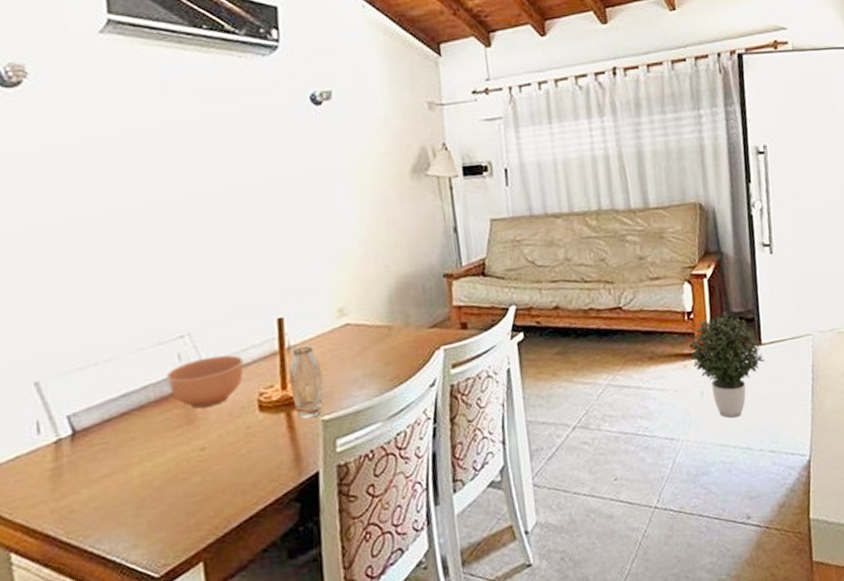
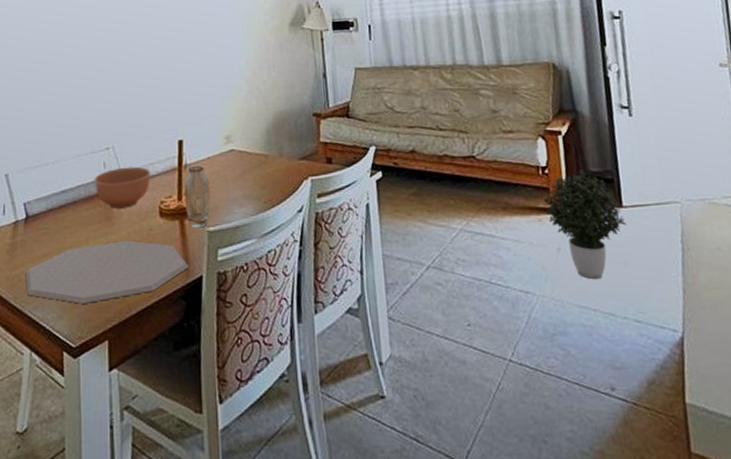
placemat: none [80,442,302,528] -> present [26,240,189,304]

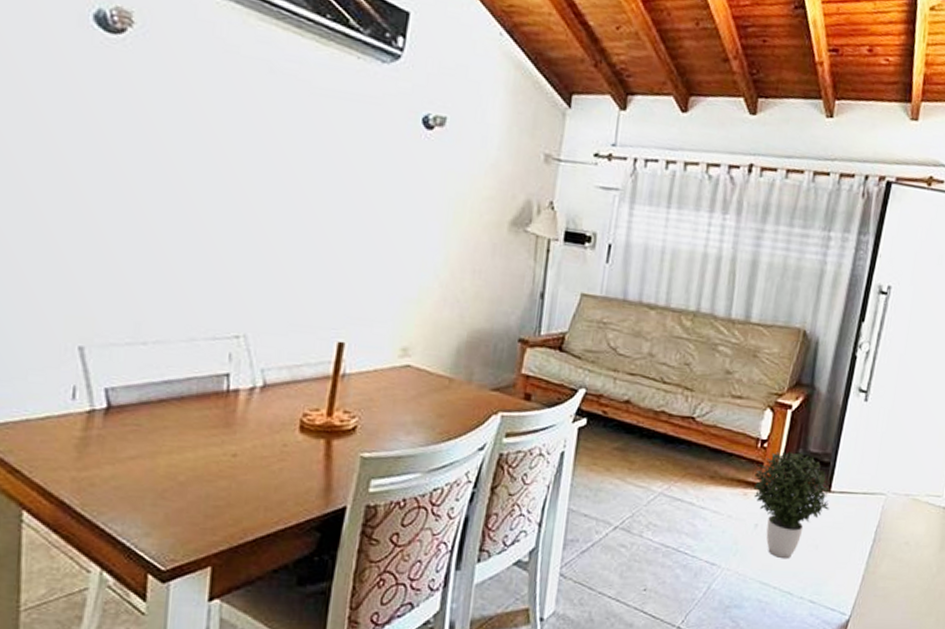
placemat: present [26,240,189,304] -> none [100,453,331,522]
bowl: present [94,166,151,209] -> none [212,364,295,415]
vase: present [184,165,211,228] -> none [335,377,372,452]

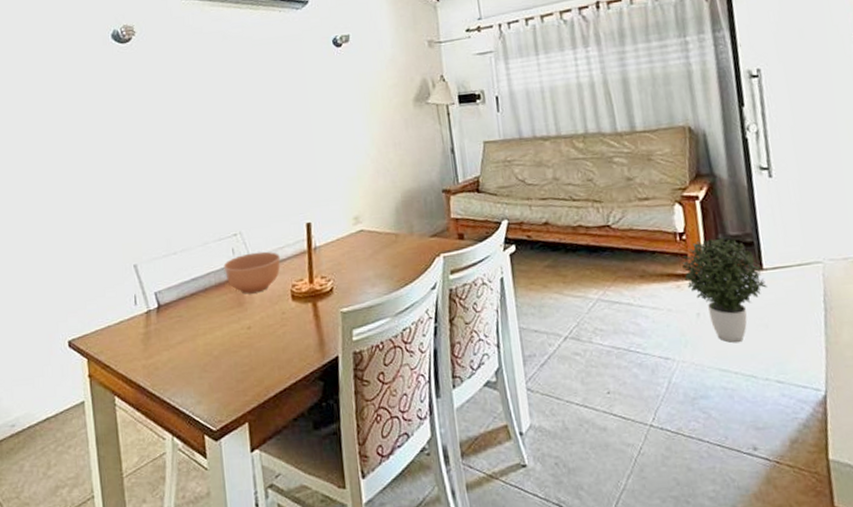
bowl: none [212,364,295,415] -> present [223,251,281,294]

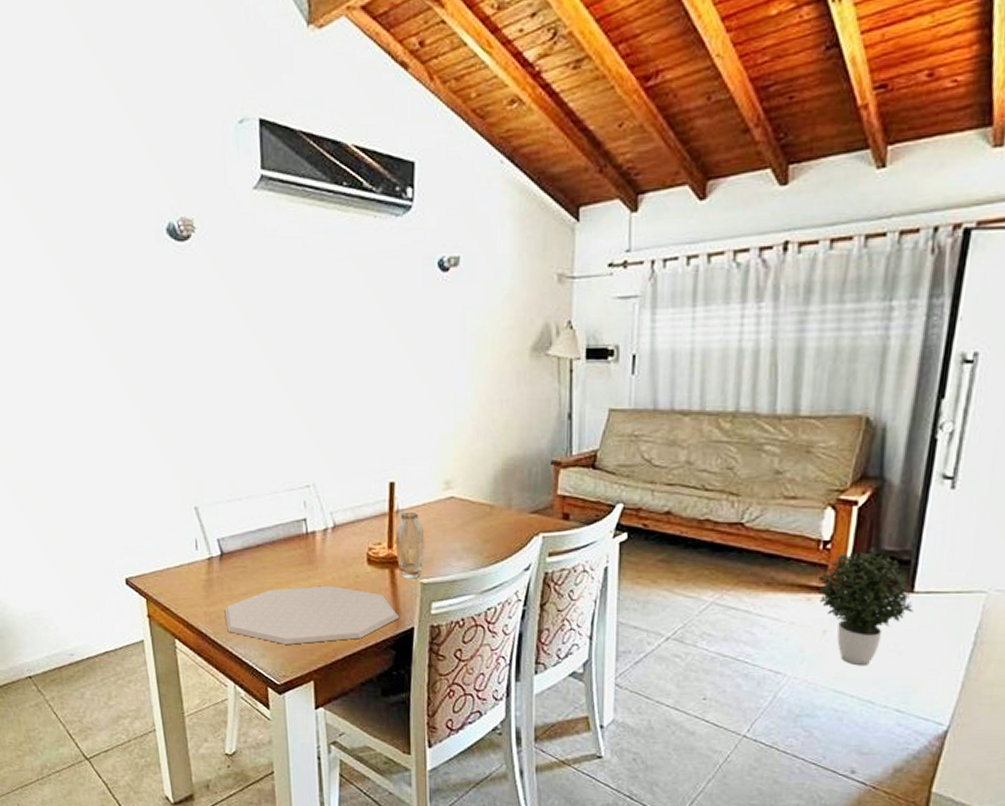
placemat: none [162,324,325,389] -> present [224,586,400,645]
bowl: present [223,251,281,294] -> none [293,508,358,552]
vase: none [315,247,342,310] -> present [395,511,425,579]

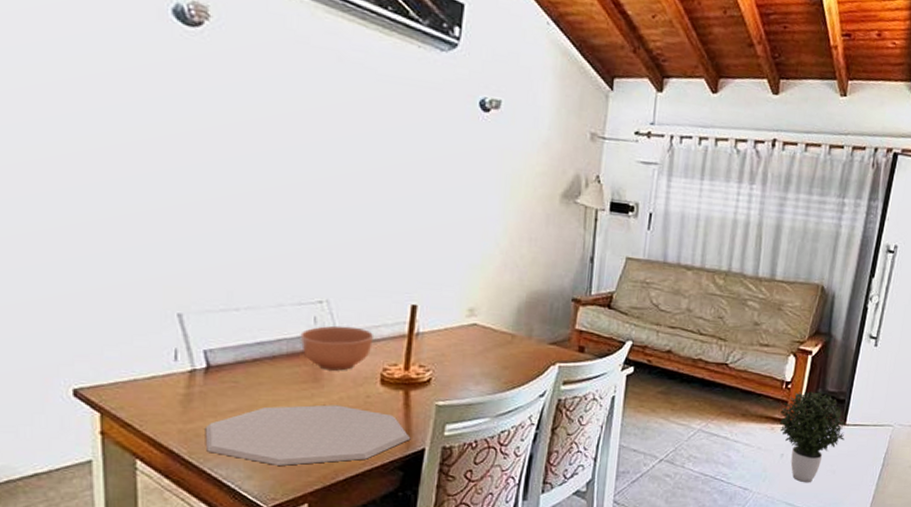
bowl: none [293,508,358,552] -> present [300,325,375,371]
vase: present [395,511,425,579] -> none [412,335,444,401]

